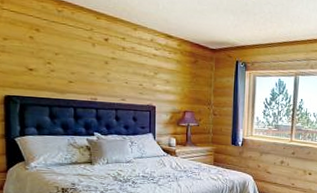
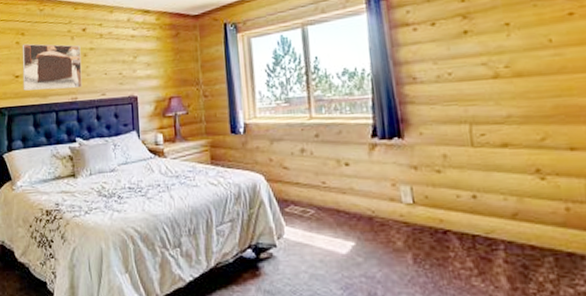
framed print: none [36,40,102,91] -> present [22,43,82,91]

